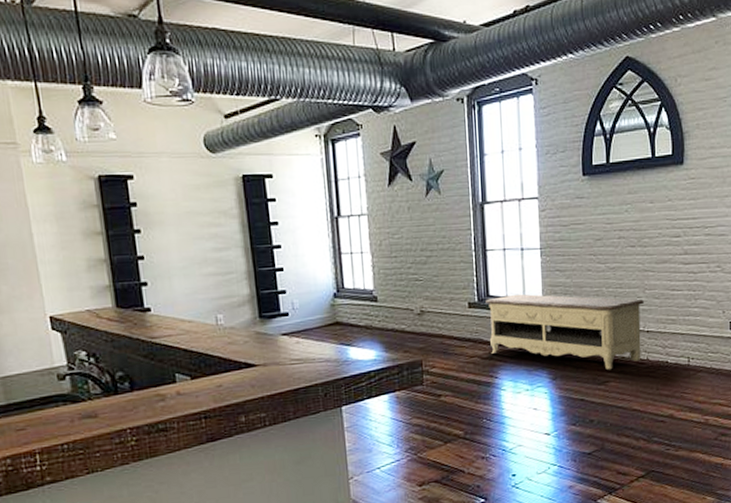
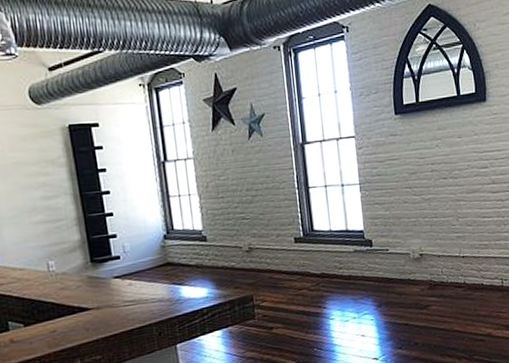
media console: present [485,293,644,370] -> none [310,227,459,295]

